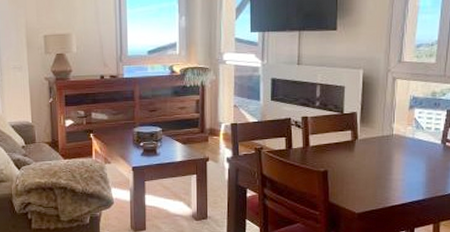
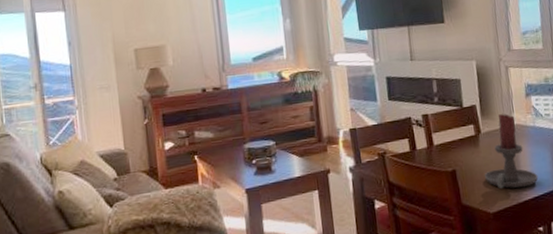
candle holder: none [354,123,409,194] -> present [484,113,538,189]

